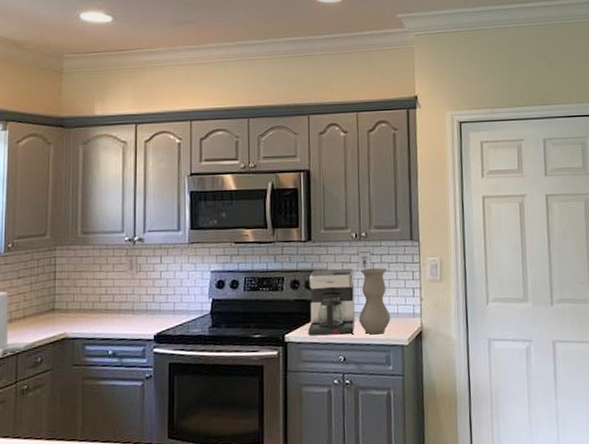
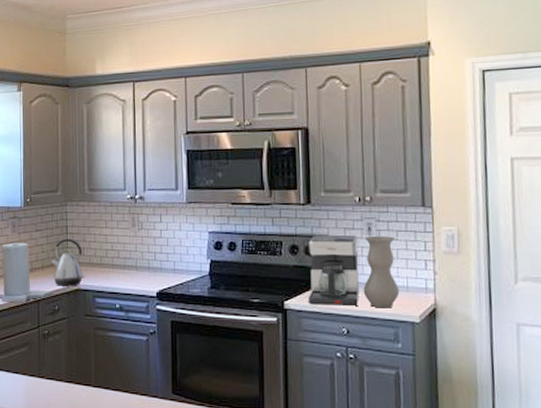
kettle: none [34,284,74,336] -> present [50,238,85,286]

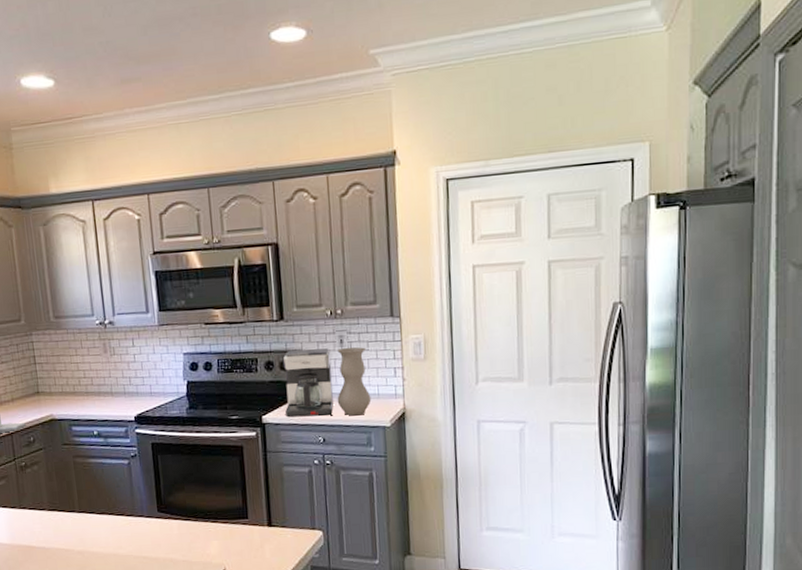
kettle: present [50,238,85,286] -> none [20,368,59,418]

